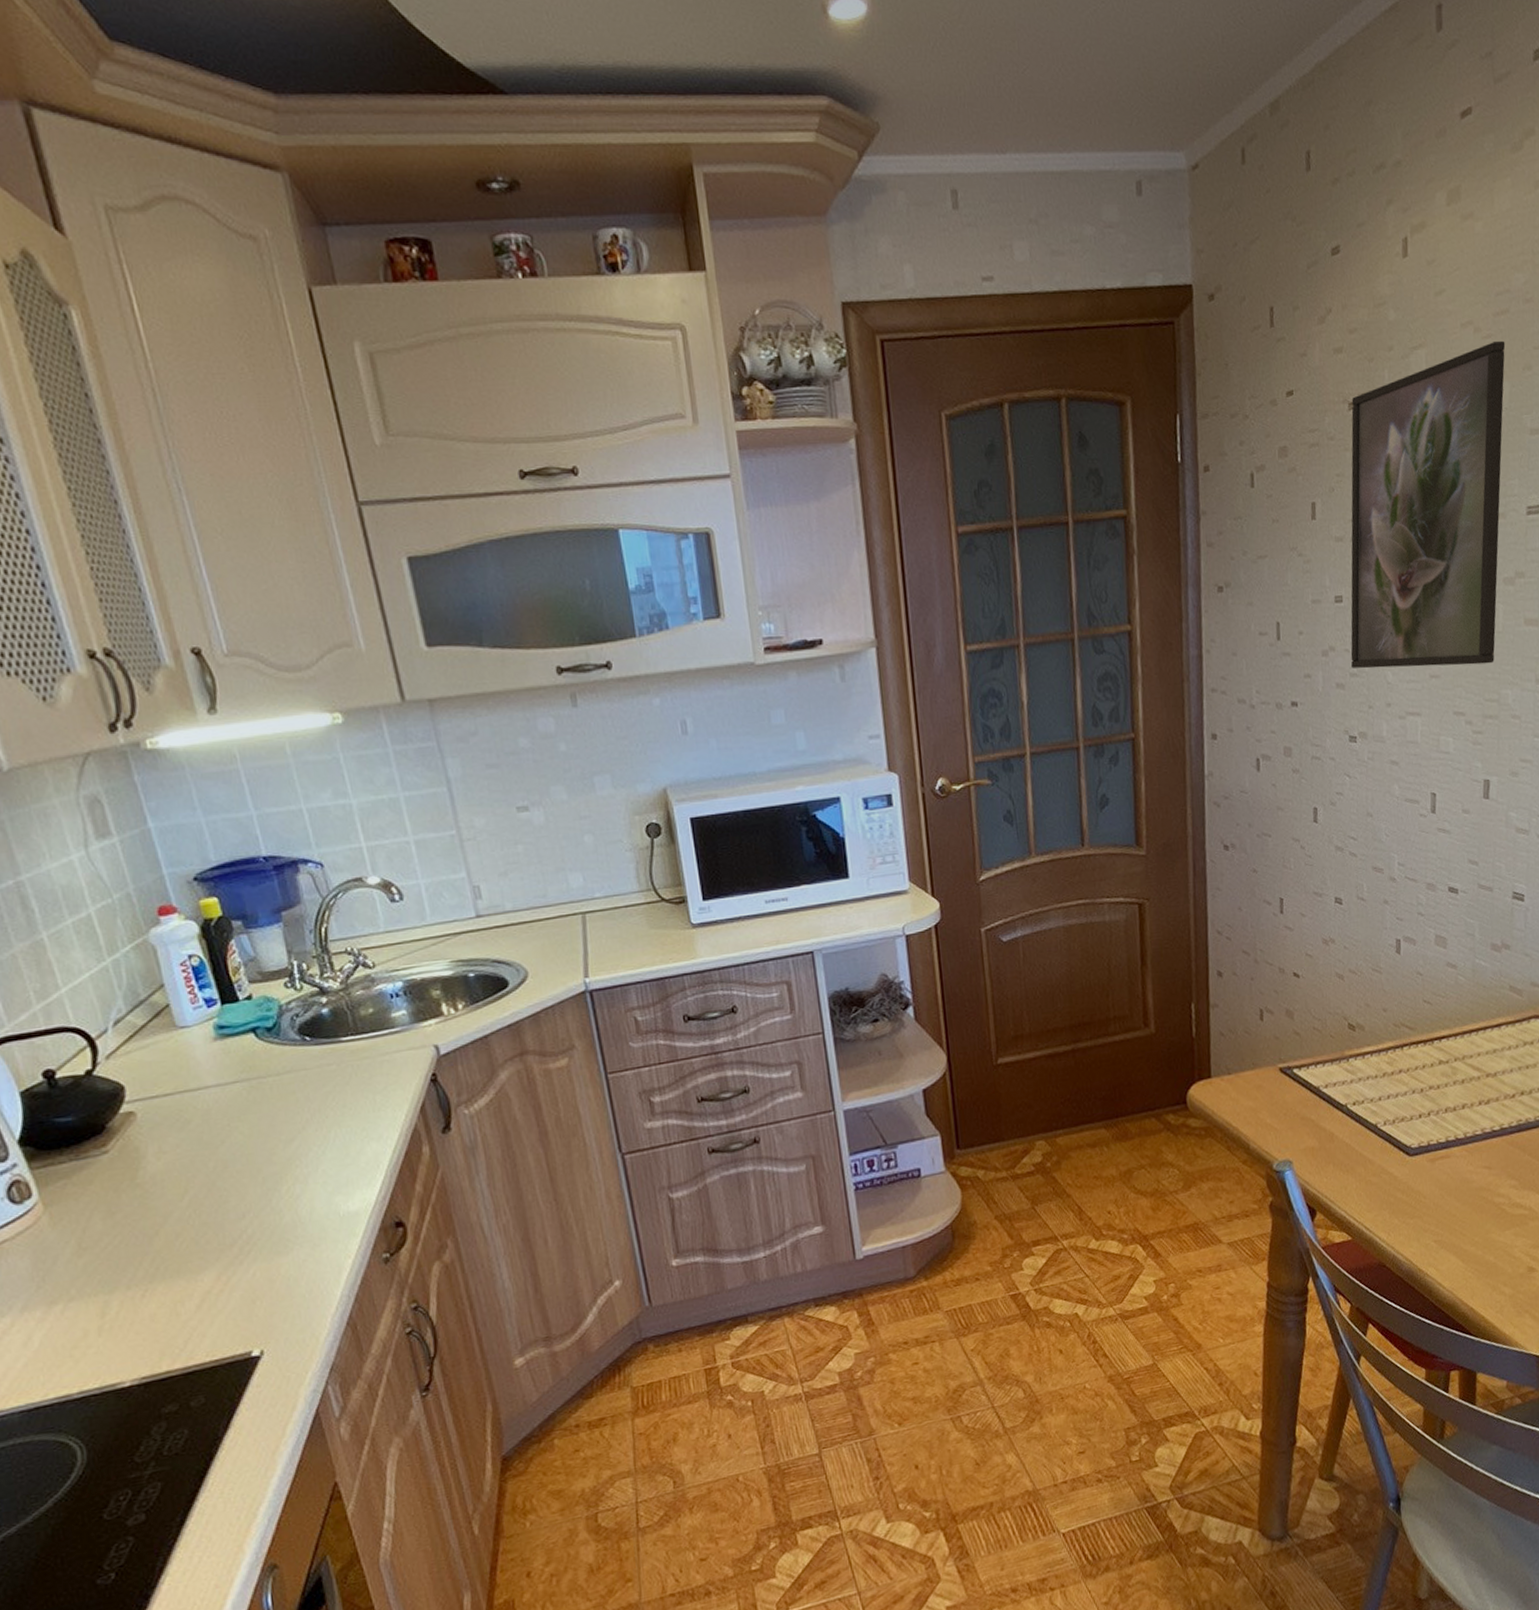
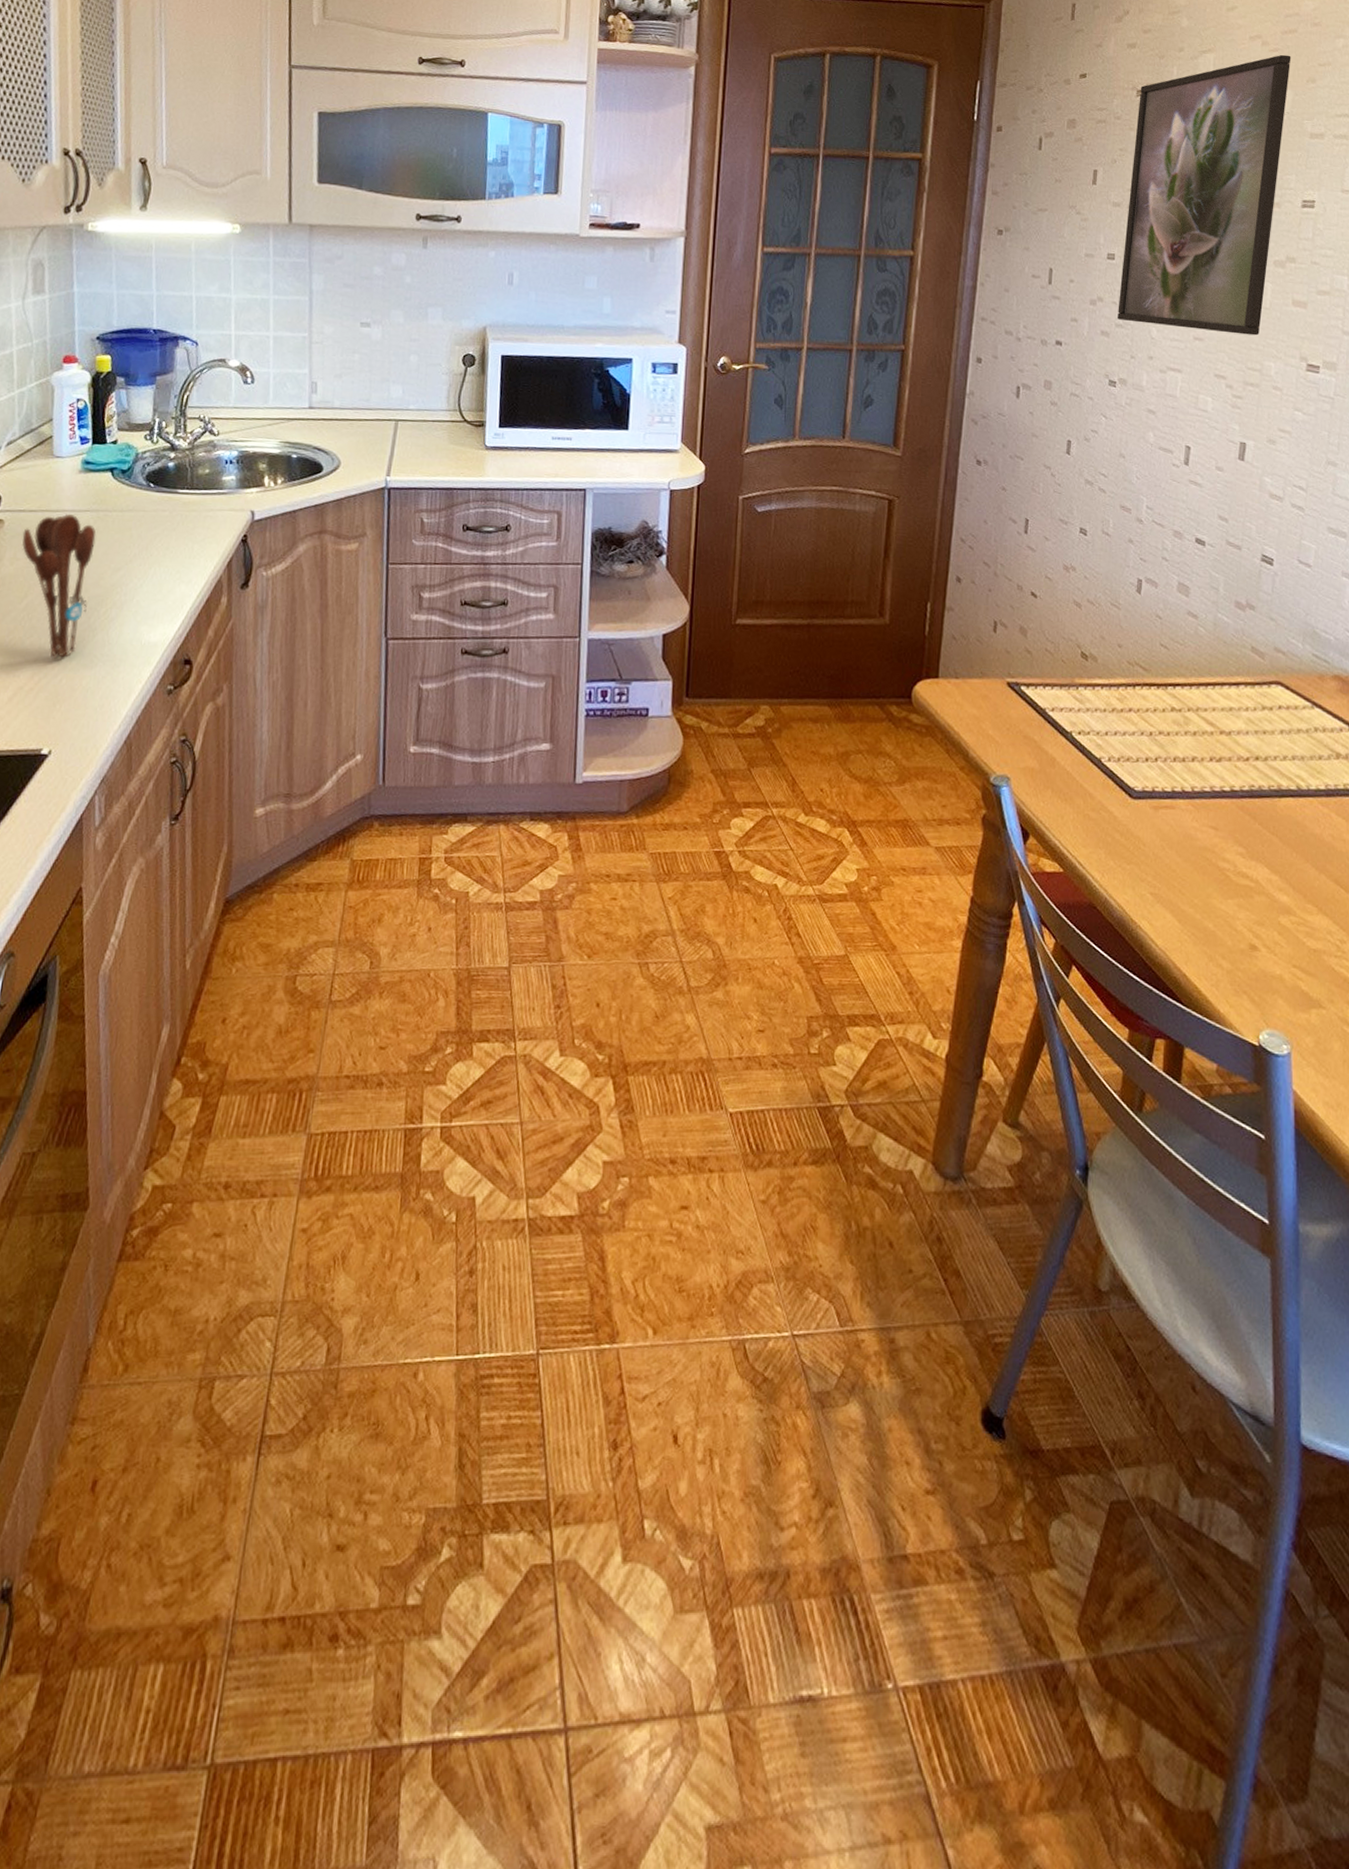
utensil holder: none [162,1089,265,1253] -> present [22,514,97,659]

